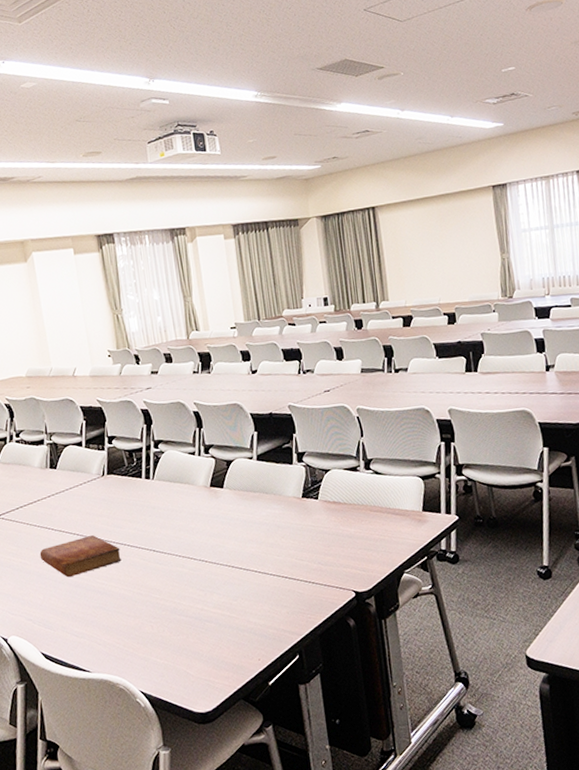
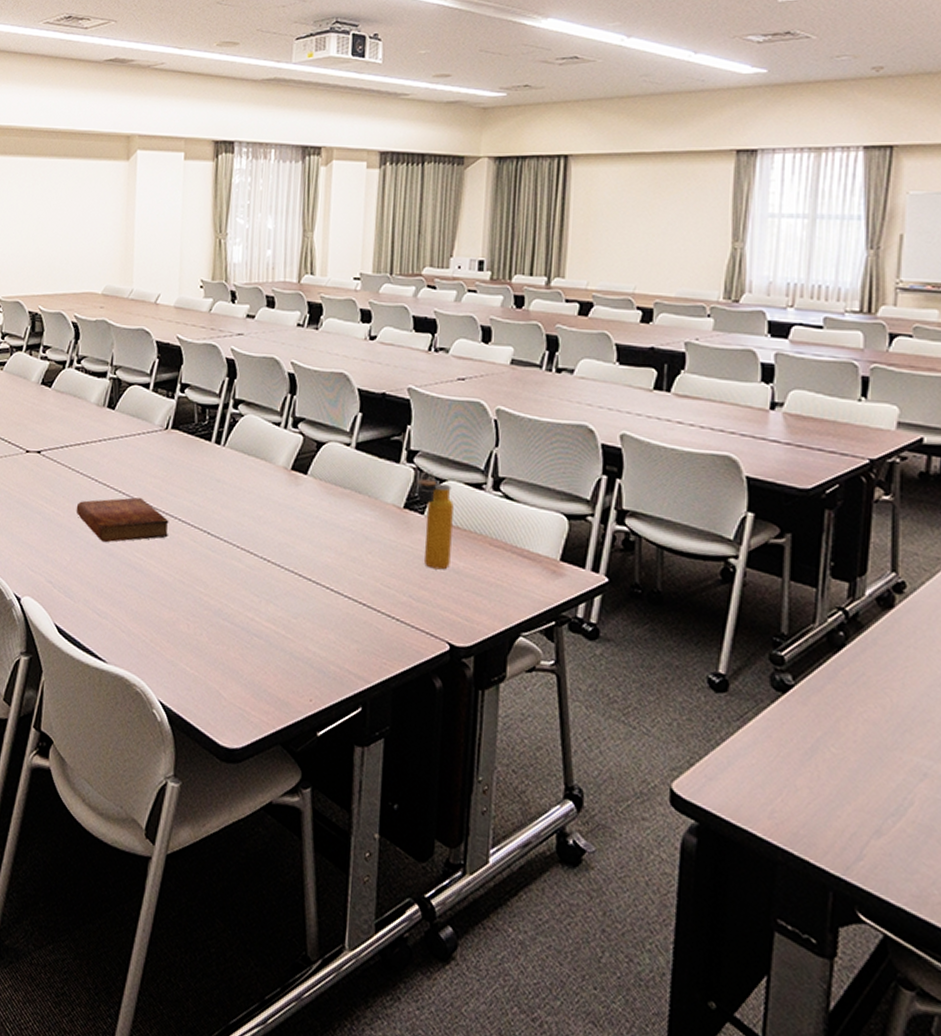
water bottle: none [308,465,344,539] -> present [417,470,454,570]

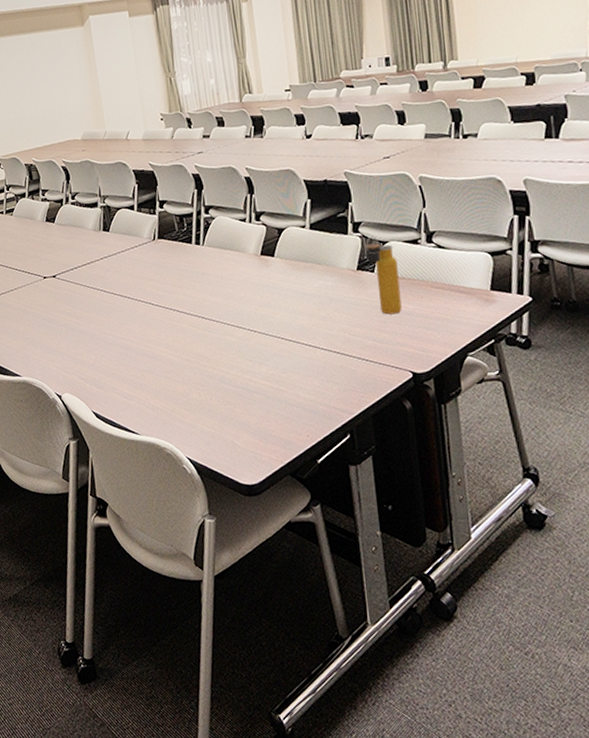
bible: present [76,497,169,543] -> none [92,299,171,340]

